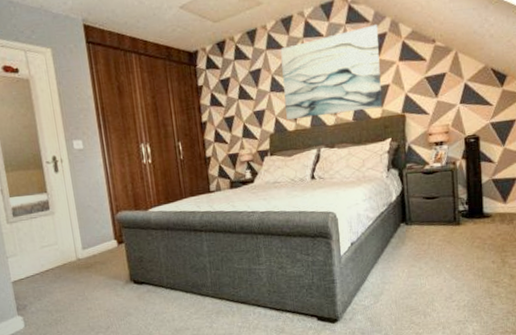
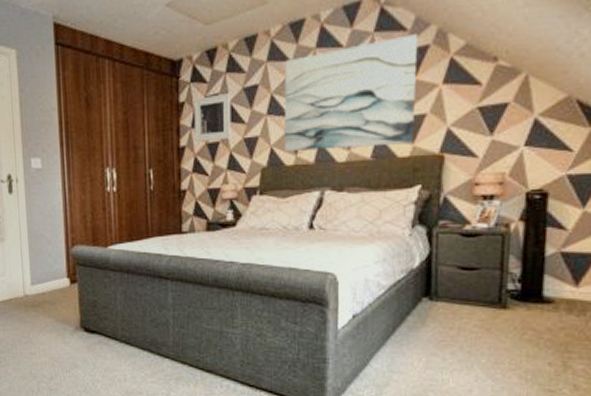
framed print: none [210,77,244,117] -> present [194,93,231,142]

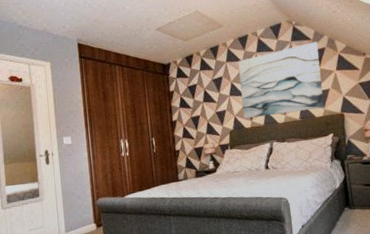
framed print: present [194,93,231,142] -> none [180,84,208,117]

